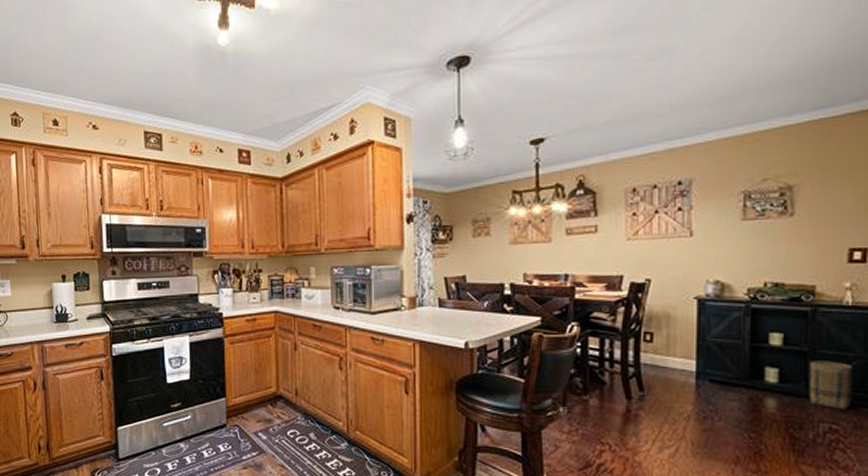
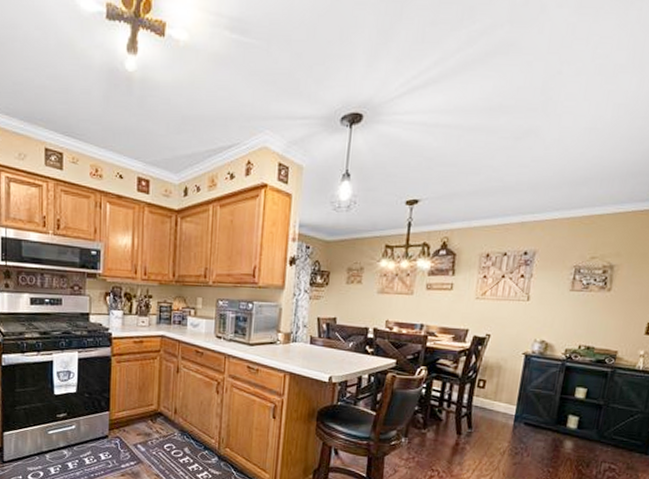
basket: present [809,361,853,410] -> none [598,412,635,454]

